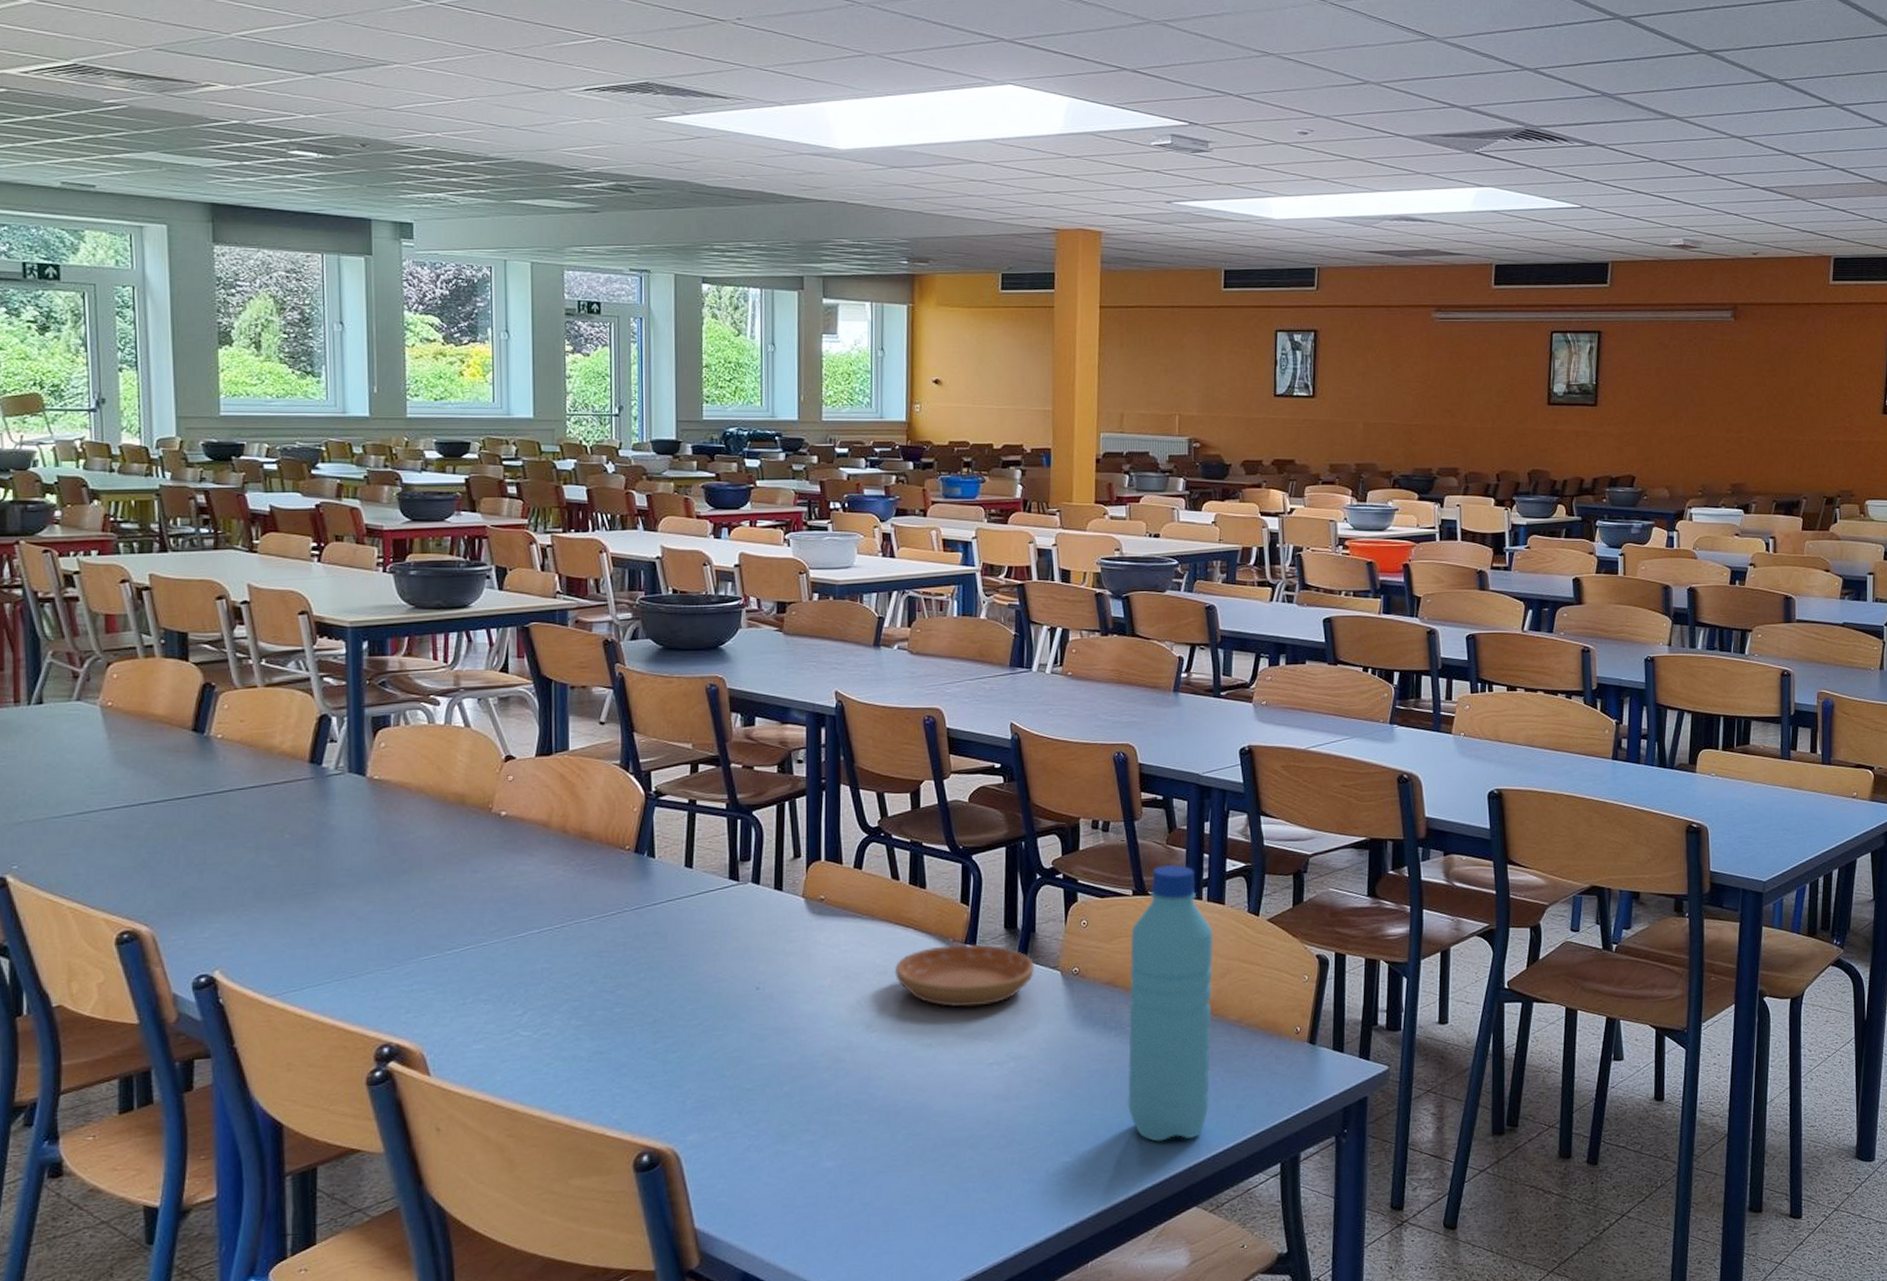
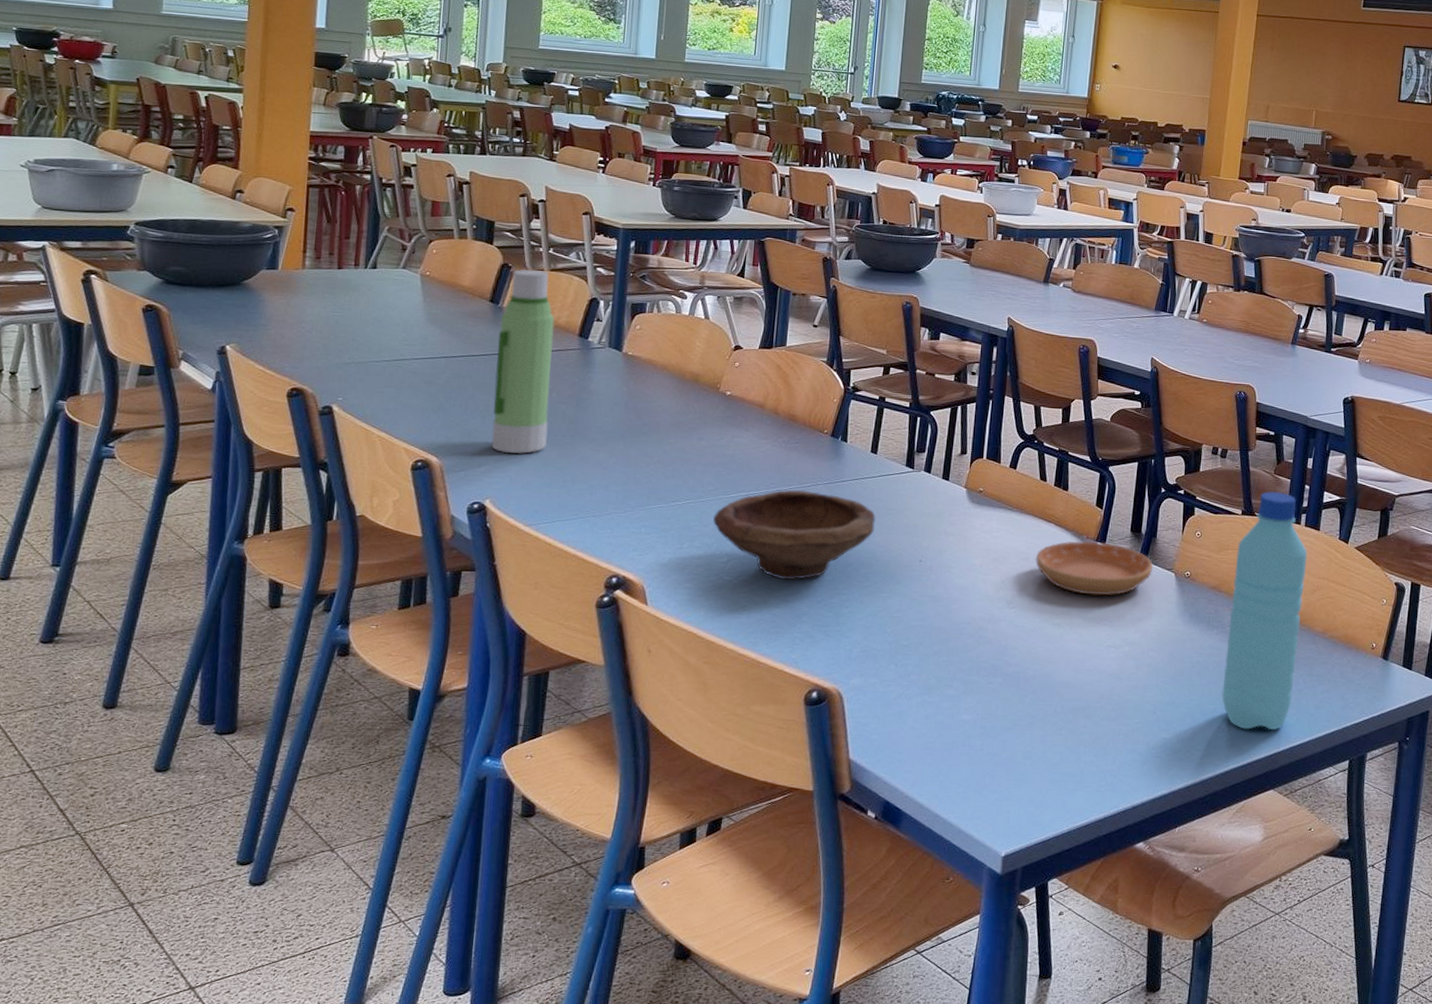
water bottle: none [208,686,285,913] -> present [491,268,555,455]
bowl: none [500,919,698,1028] -> present [713,489,876,580]

